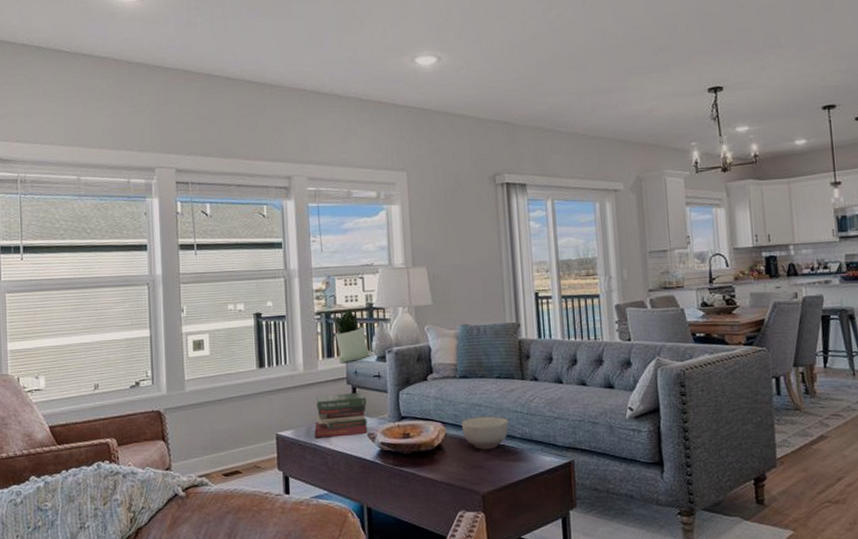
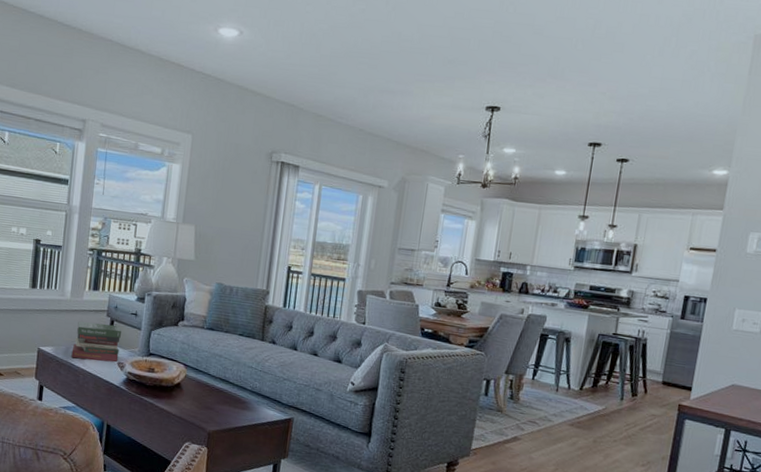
planter: present [331,308,372,363] -> none [102,249,134,298]
bowl: present [461,416,509,450] -> none [201,365,243,395]

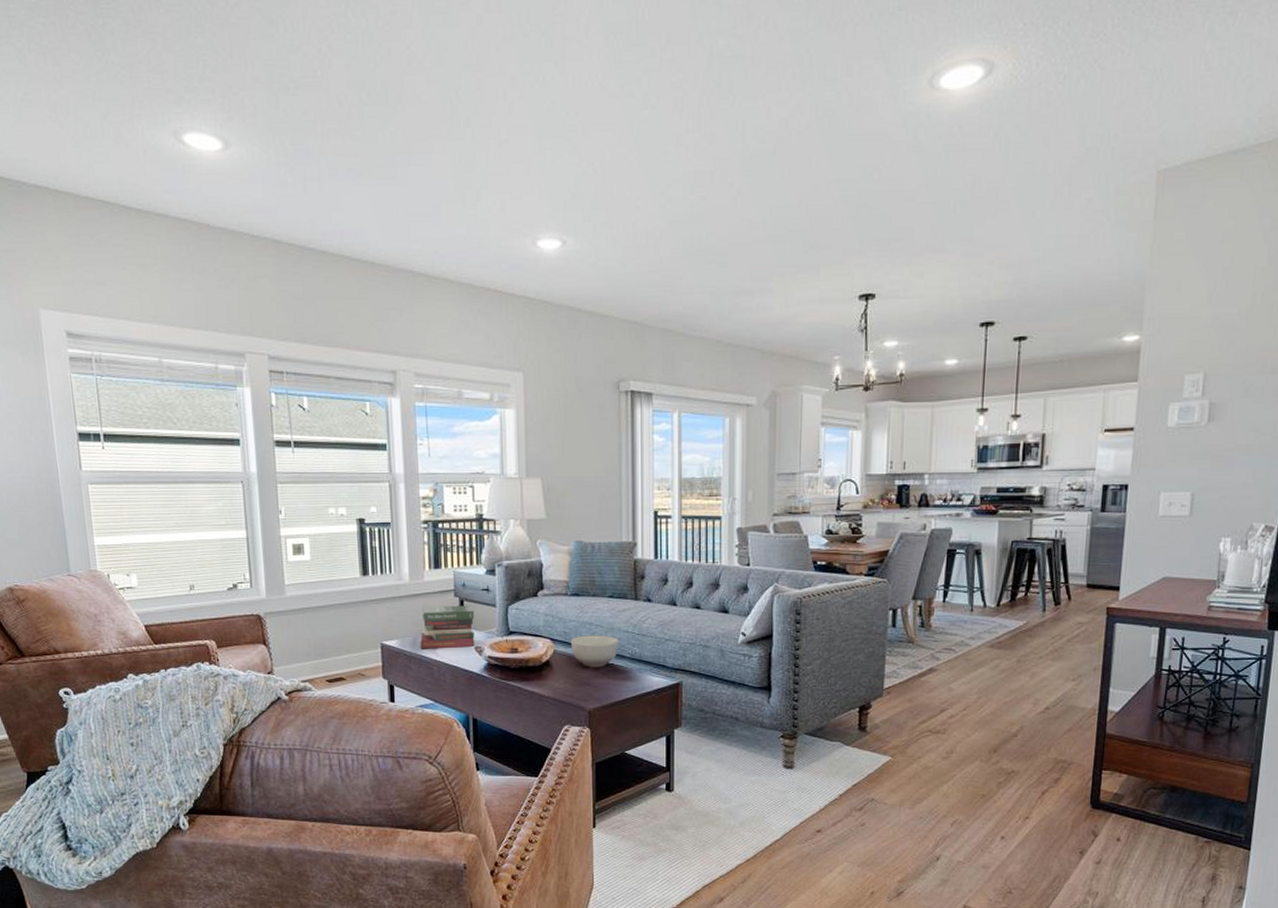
bowl: none [201,365,243,395] -> present [570,635,619,667]

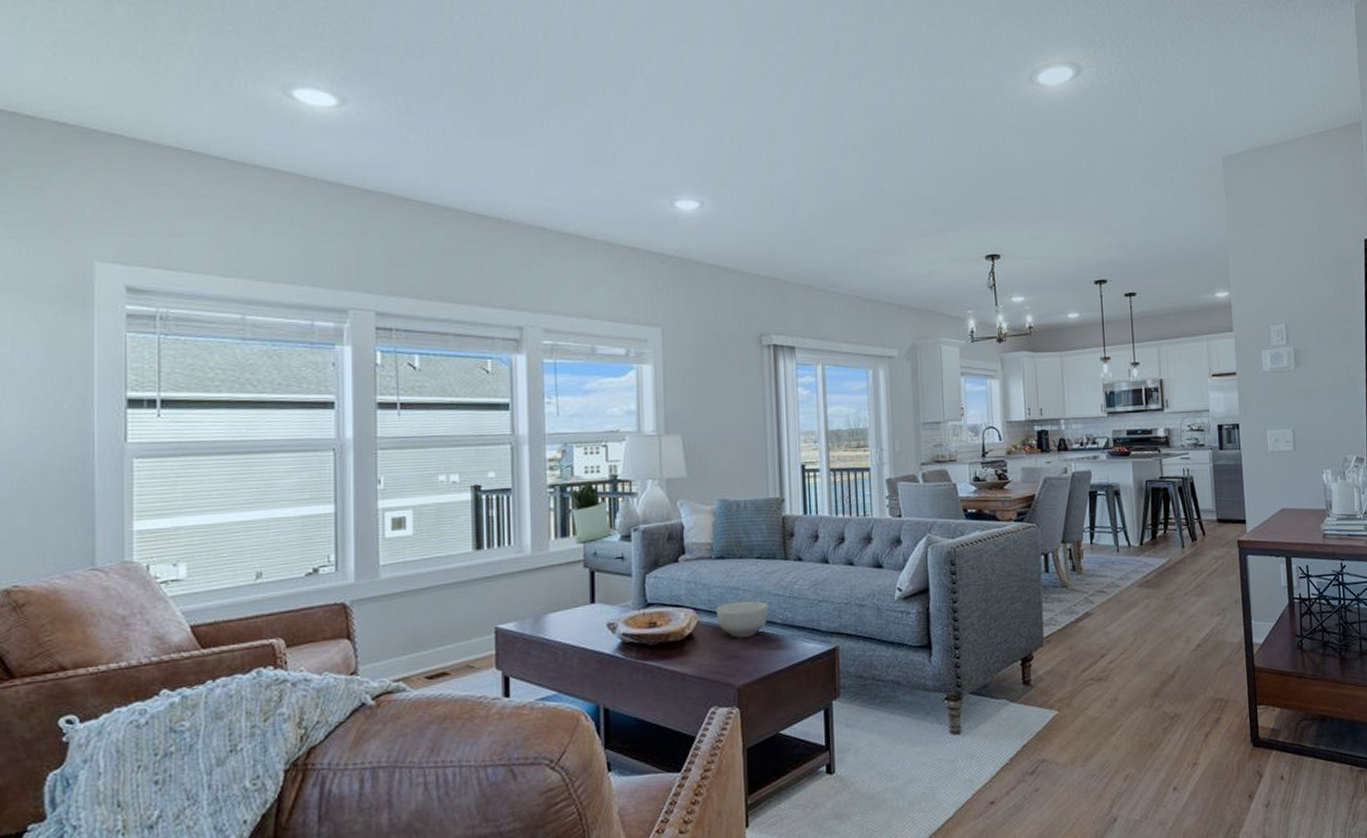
books: present [420,605,475,649] -> none [542,576,607,631]
planter: none [438,518,481,575] -> present [567,480,615,543]

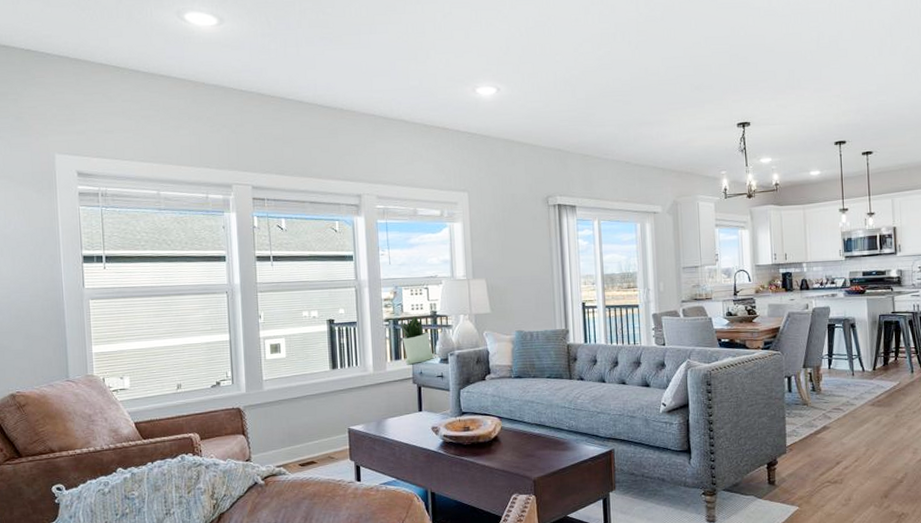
bowl: present [716,600,769,638] -> none [515,411,558,441]

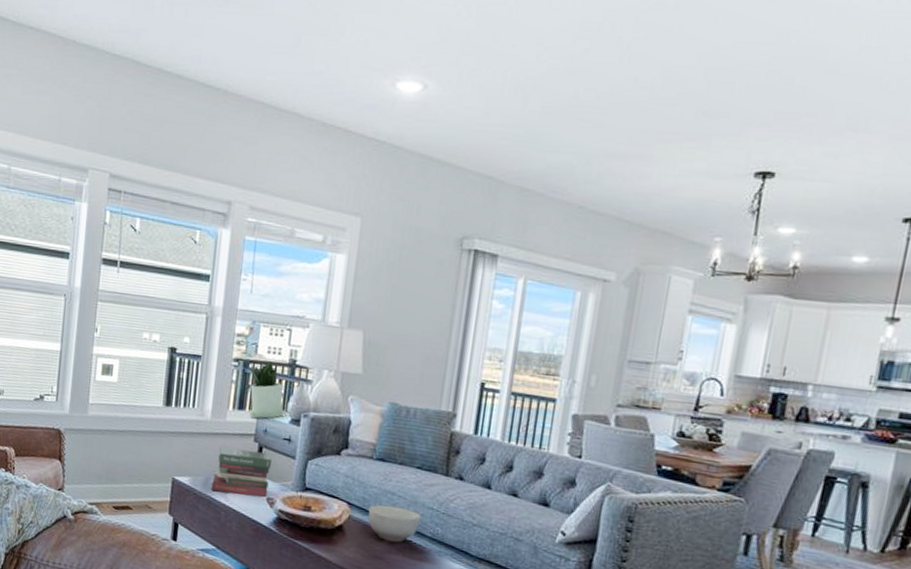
books: none [383,390,432,432] -> present [211,447,272,498]
bowl: none [515,411,558,441] -> present [368,504,422,543]

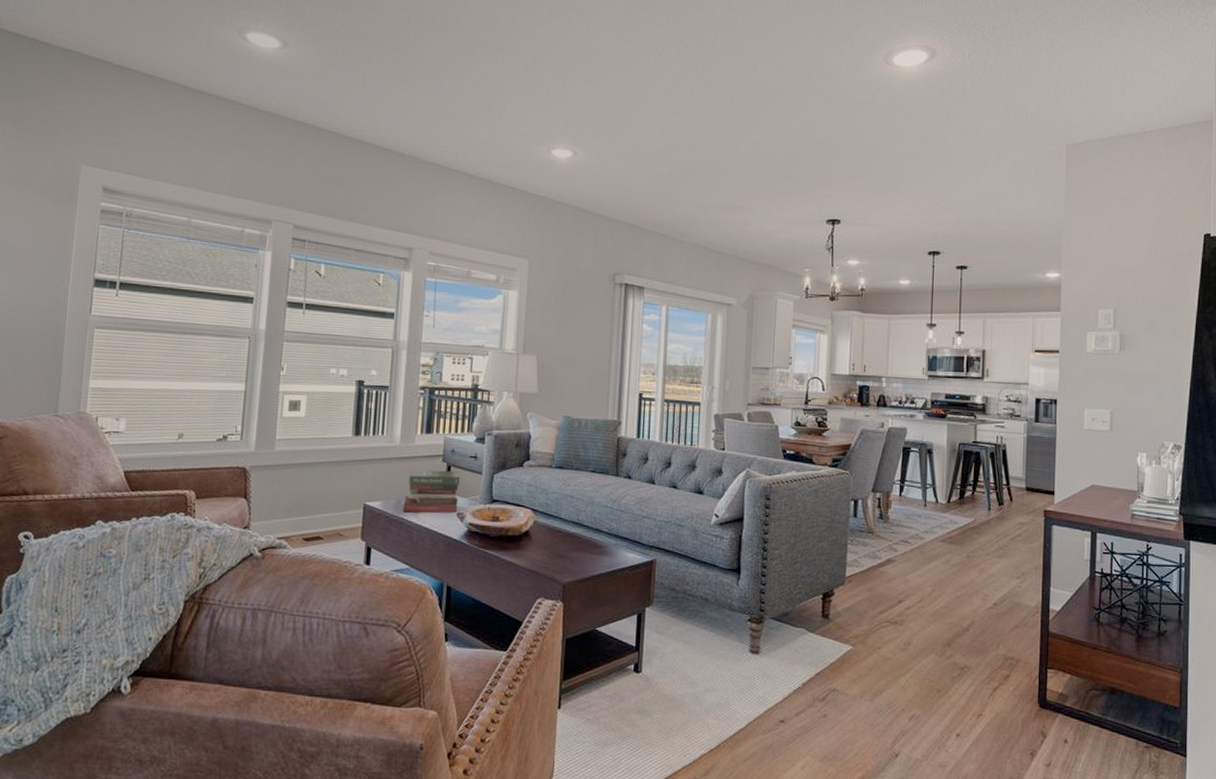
planter: present [249,360,287,419] -> none [435,386,472,441]
bowl: present [368,504,422,543] -> none [551,507,598,541]

